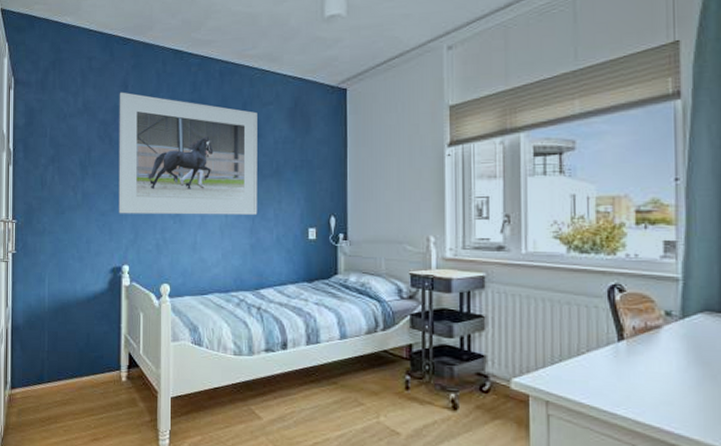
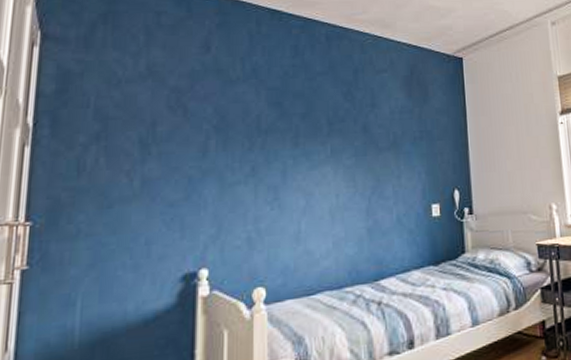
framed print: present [118,92,258,215] -> none [194,54,374,203]

